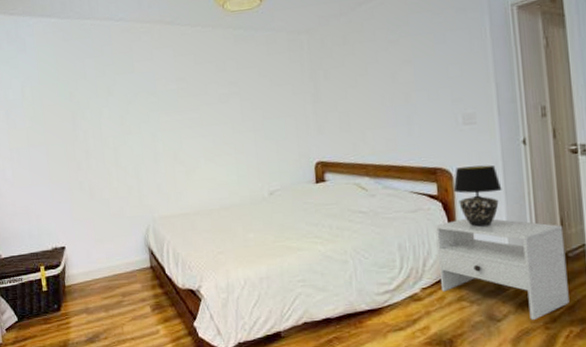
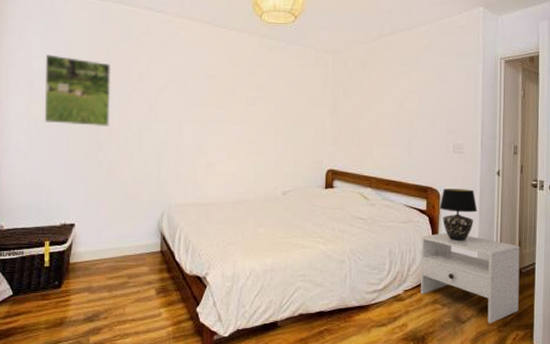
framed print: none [18,81,85,150] -> present [44,54,111,127]

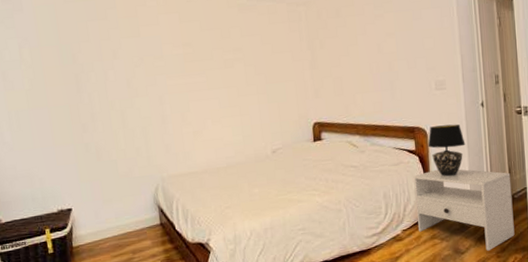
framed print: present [44,54,111,127] -> none [15,42,91,113]

